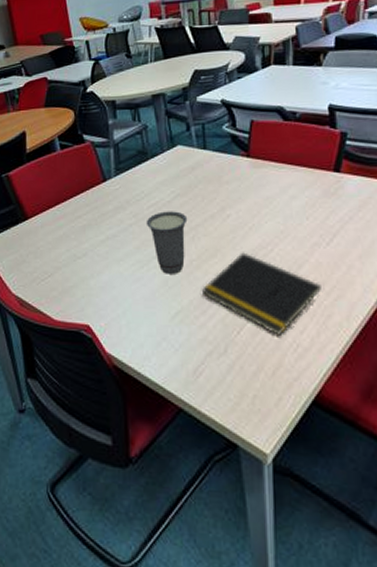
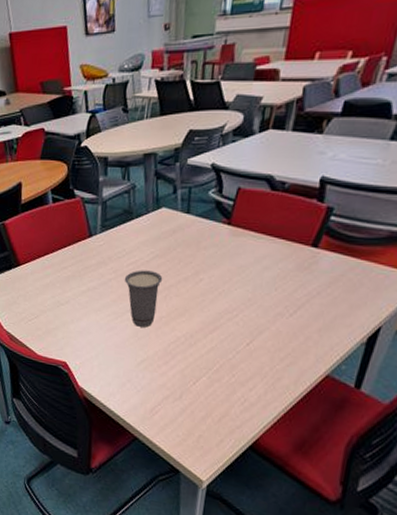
notepad: present [201,252,321,336] -> none [166,314,277,390]

